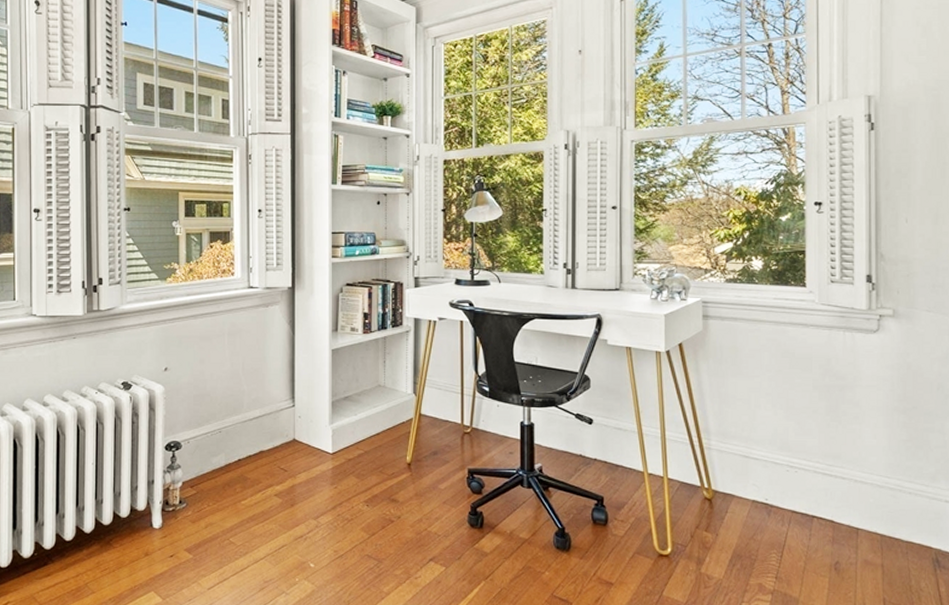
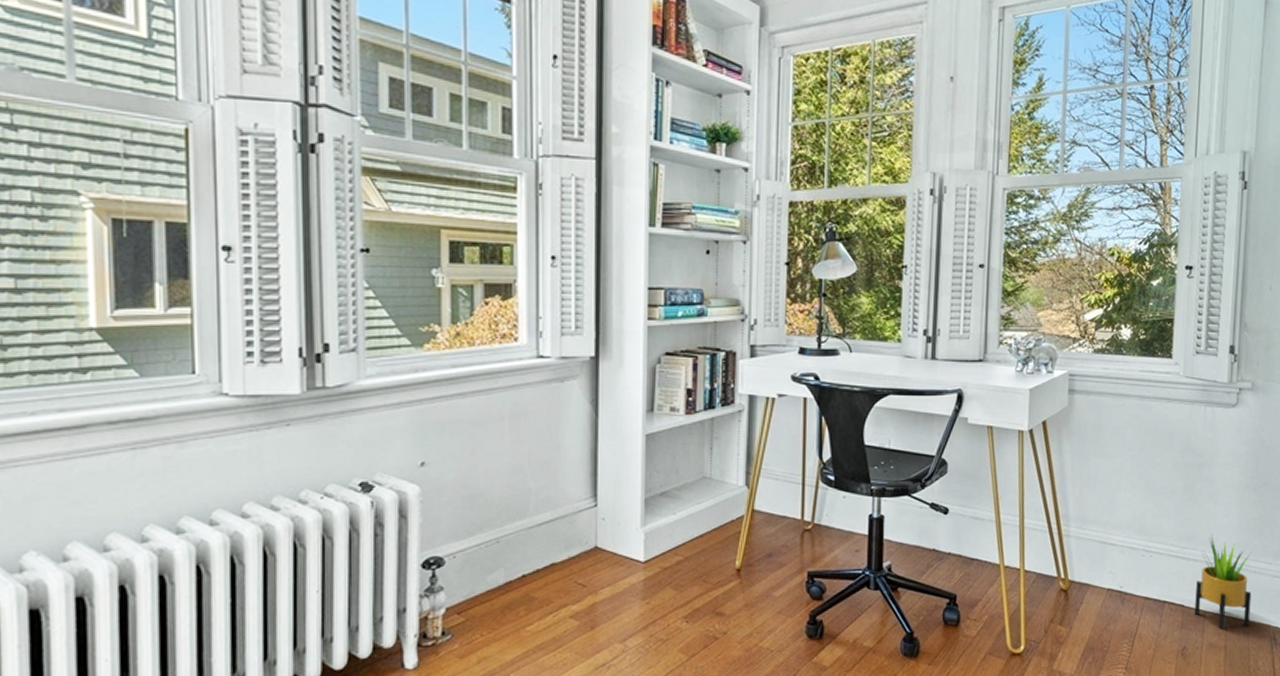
potted plant: none [846,454,908,547] -> present [1194,535,1252,629]

